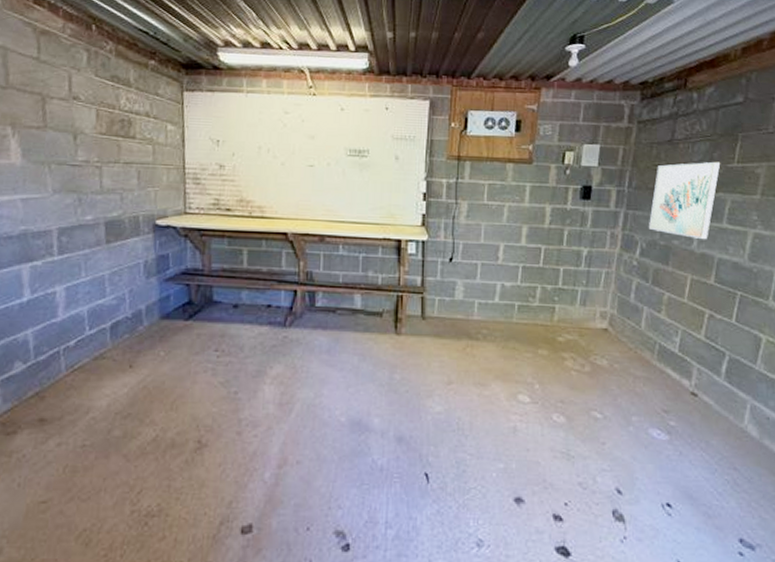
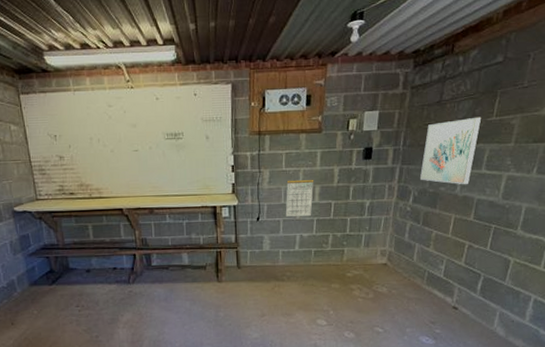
calendar: none [484,216,521,262] -> present [285,179,314,217]

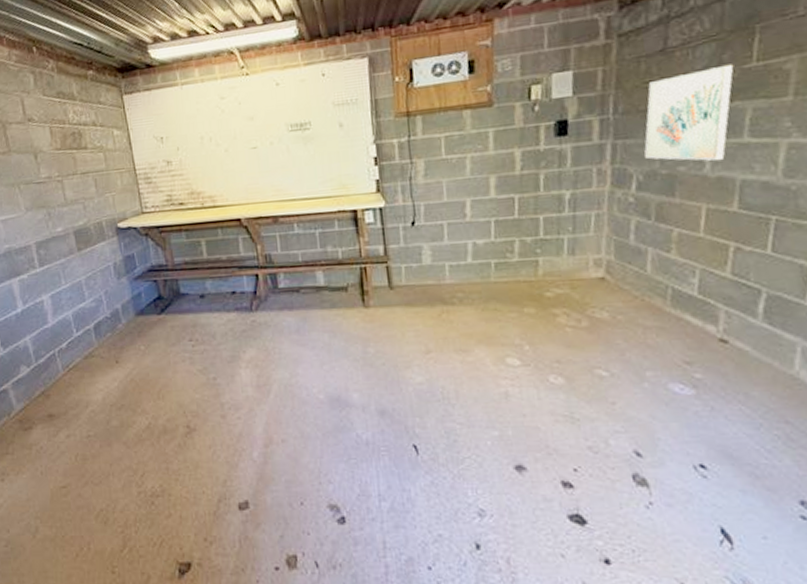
calendar: present [285,179,314,217] -> none [448,167,488,219]

